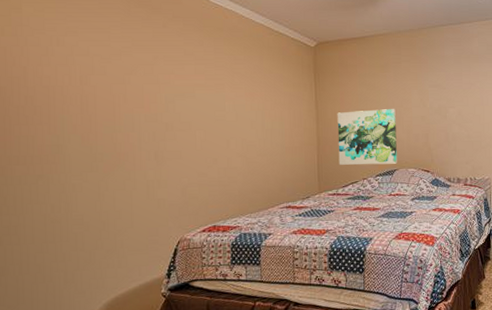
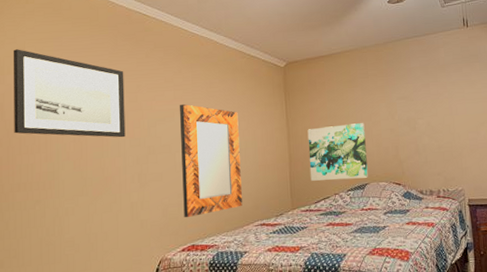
wall art: none [7,8,140,112] -> present [13,49,126,138]
home mirror: none [201,80,267,199] -> present [180,104,242,218]

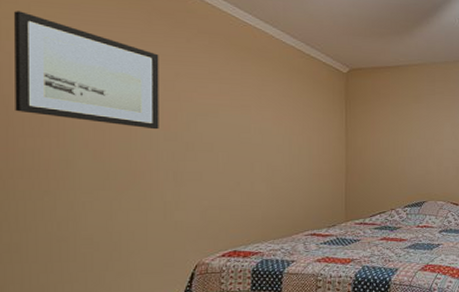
home mirror: present [180,104,242,218] -> none [226,100,293,223]
wall art: present [307,123,368,181] -> none [367,140,427,196]

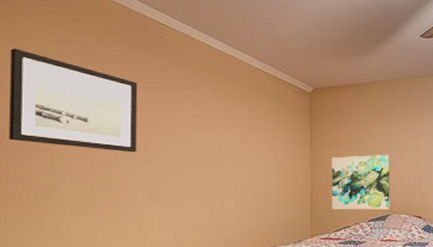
wall art: none [367,140,427,196] -> present [331,155,390,210]

